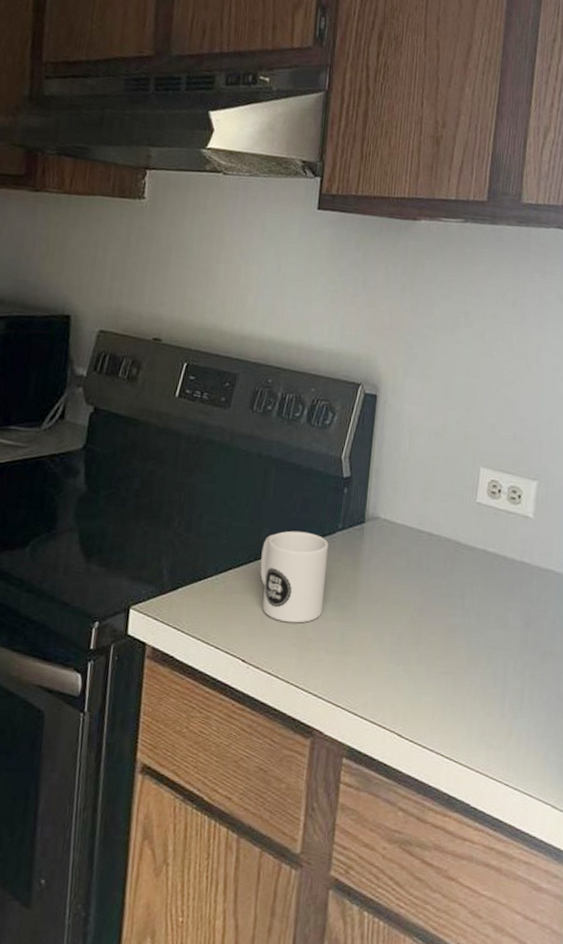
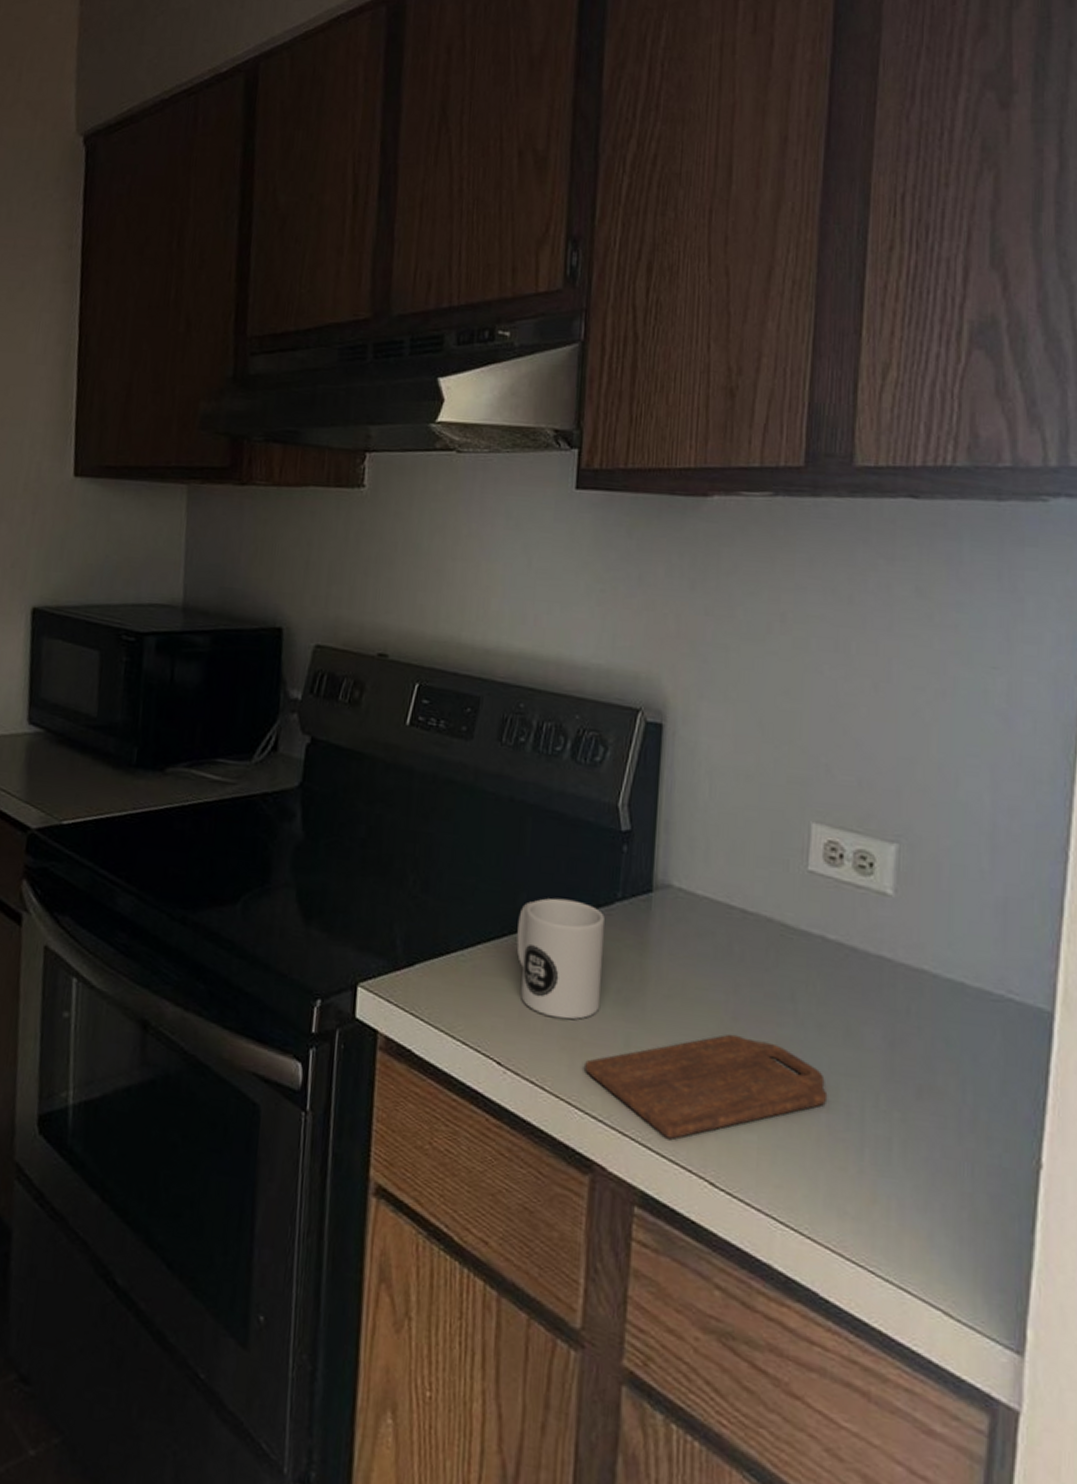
cutting board: none [310,625,483,706] -> present [585,1034,828,1139]

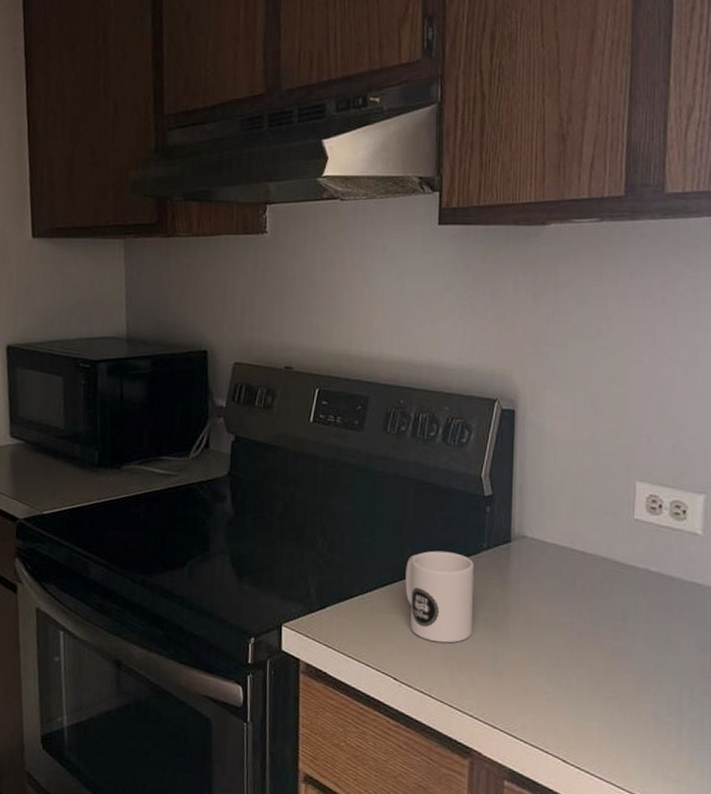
cutting board: present [585,1034,828,1139] -> none [462,647,653,729]

